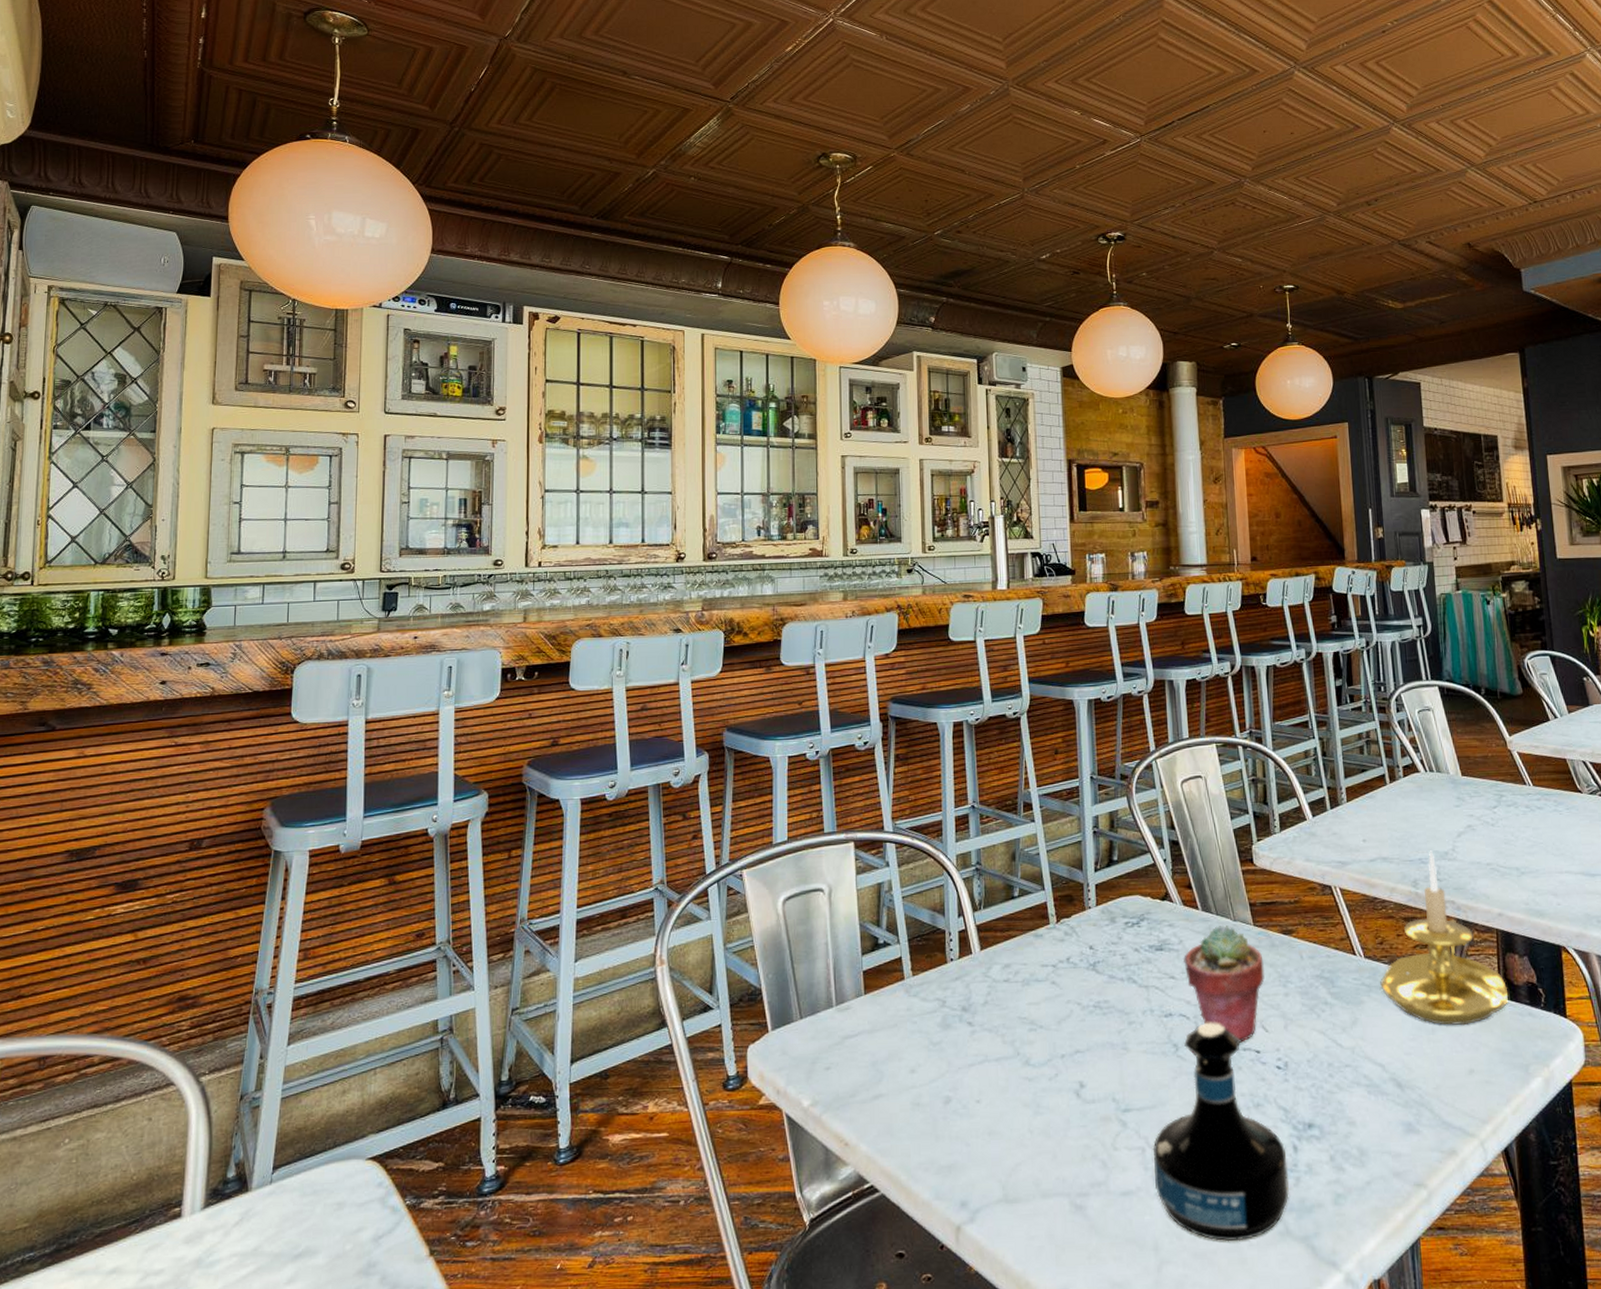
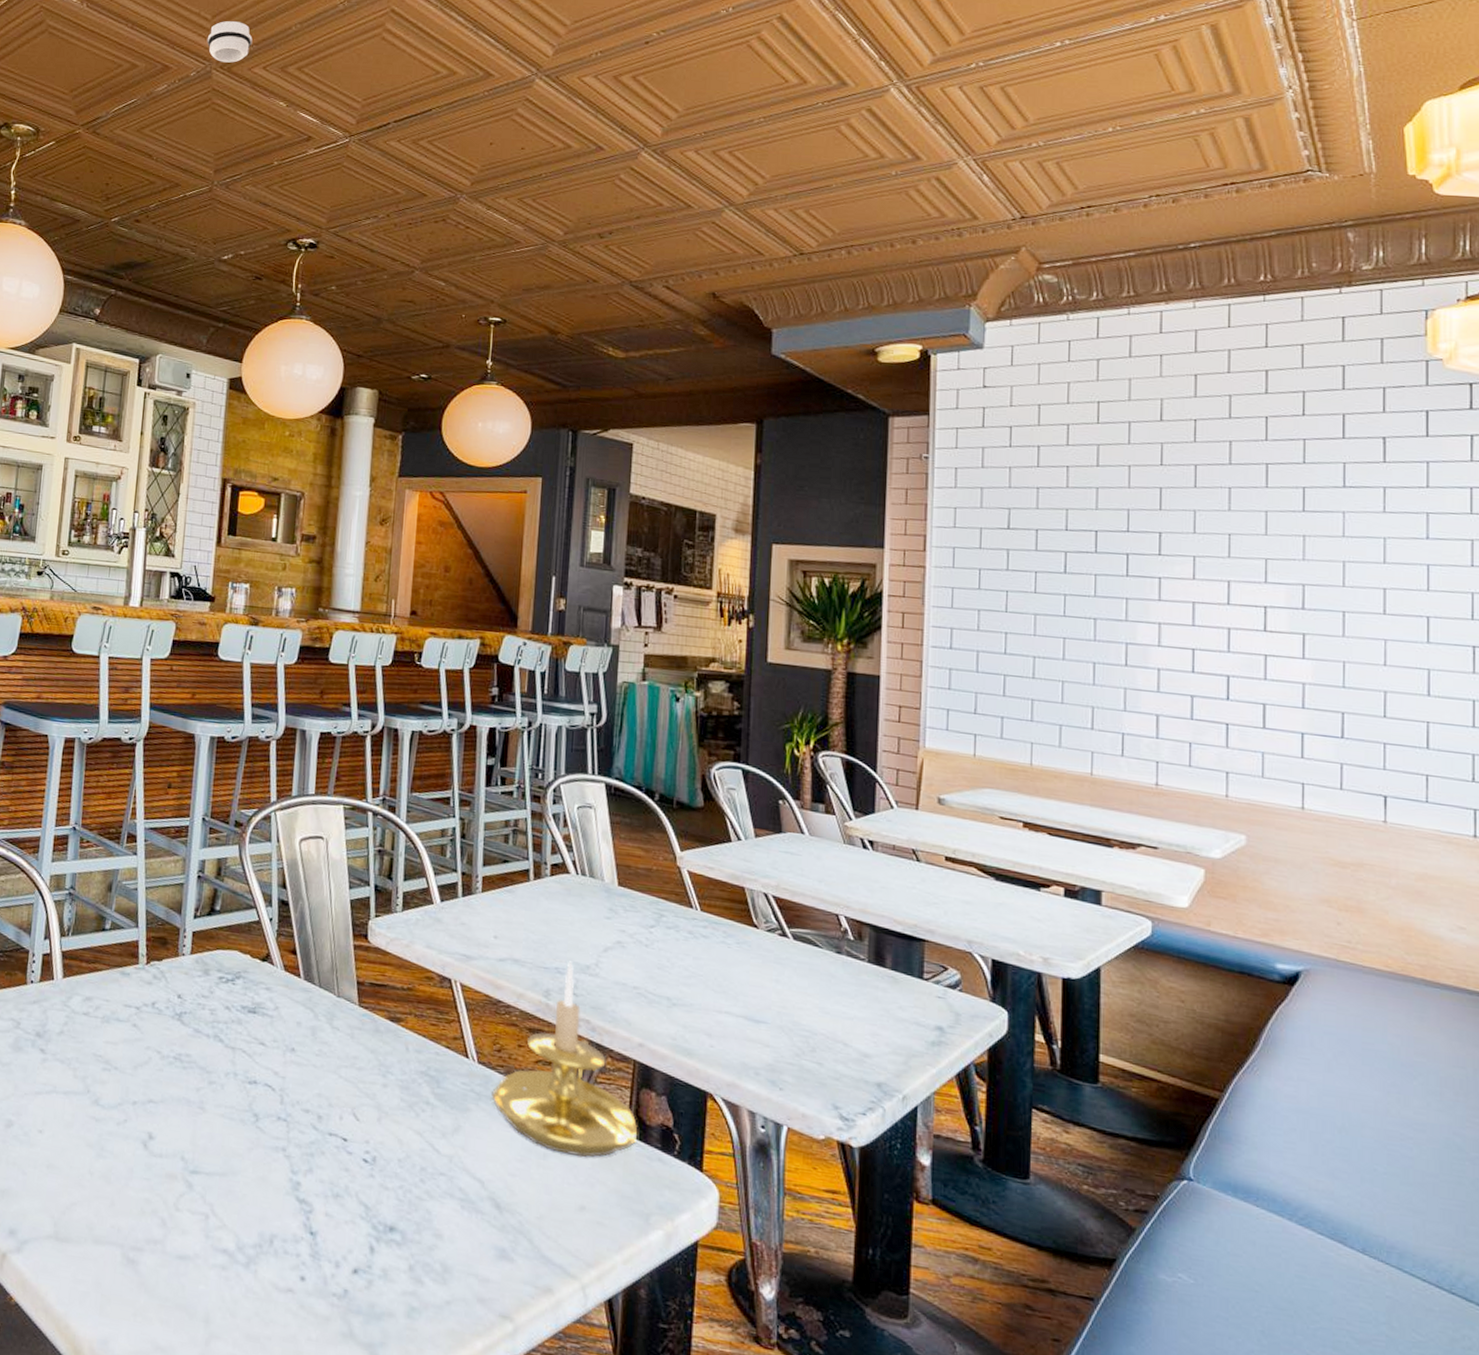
smoke detector: none [1001,42,1042,80] -> present [207,21,253,63]
tequila bottle: present [1152,1022,1289,1242] -> none [215,1098,362,1333]
potted succulent: present [1182,925,1265,1043] -> none [276,999,365,1127]

